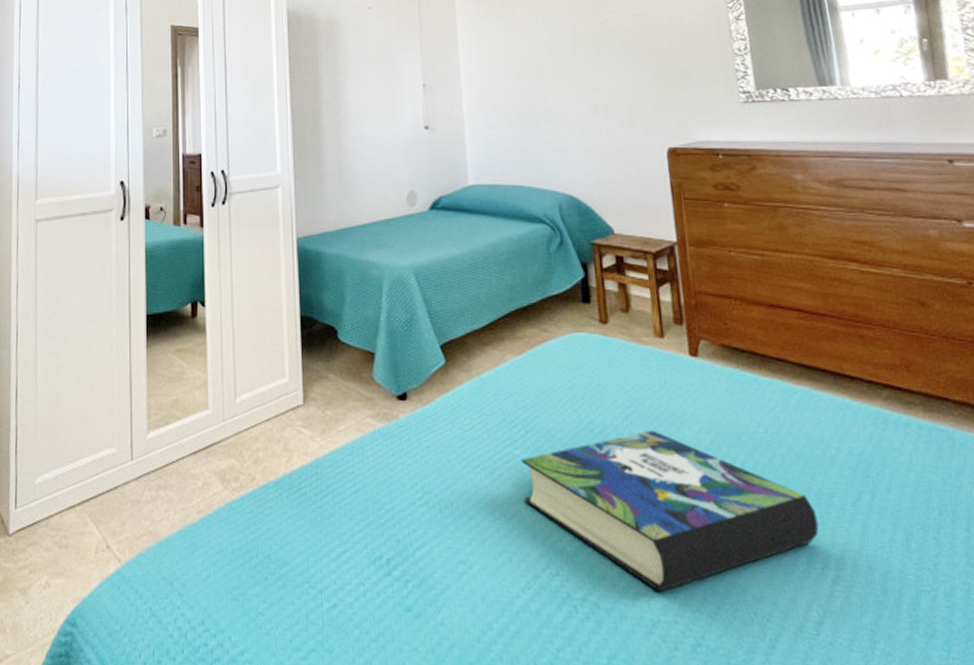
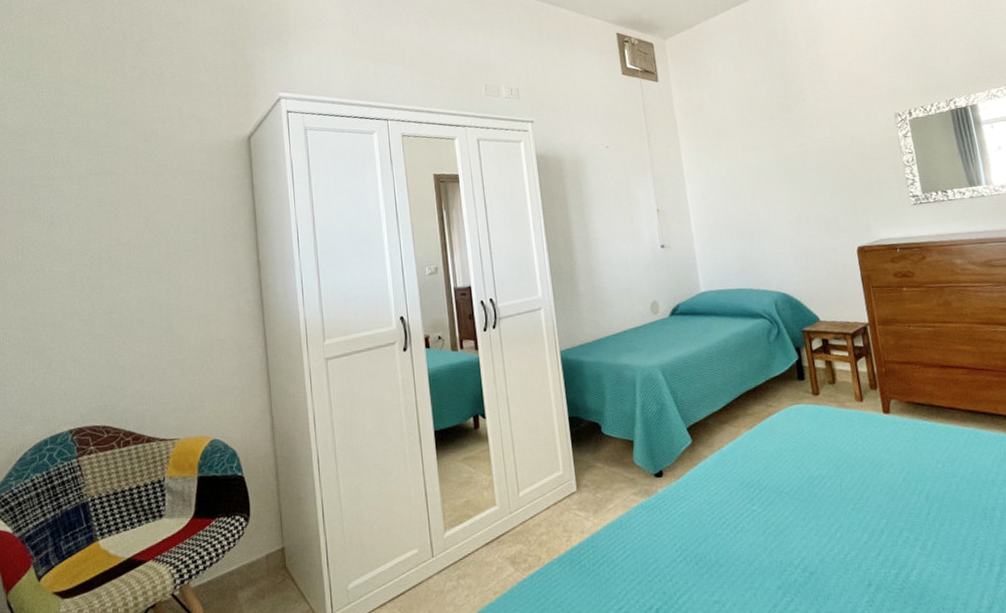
book: present [521,430,819,593] -> none [758,476,986,603]

